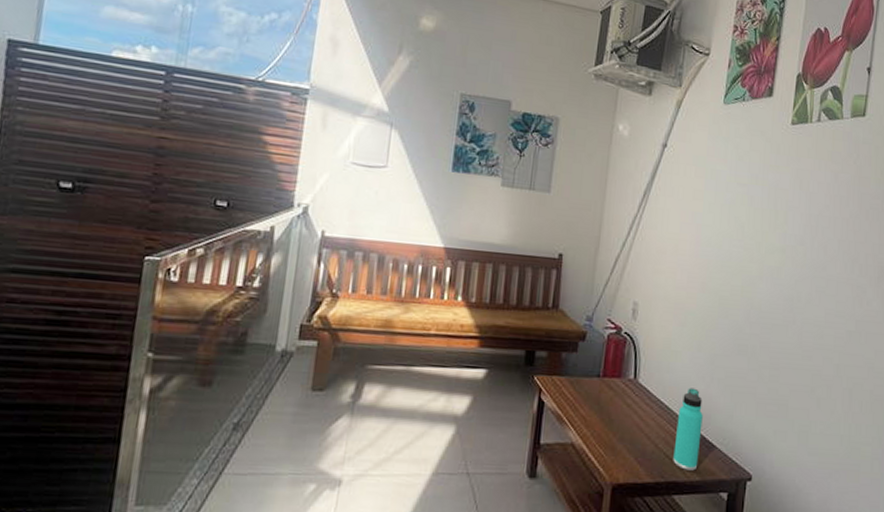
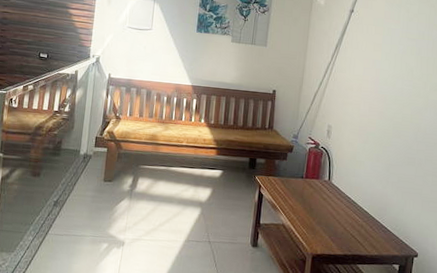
thermos bottle: present [673,388,703,471] -> none [357,188,380,248]

